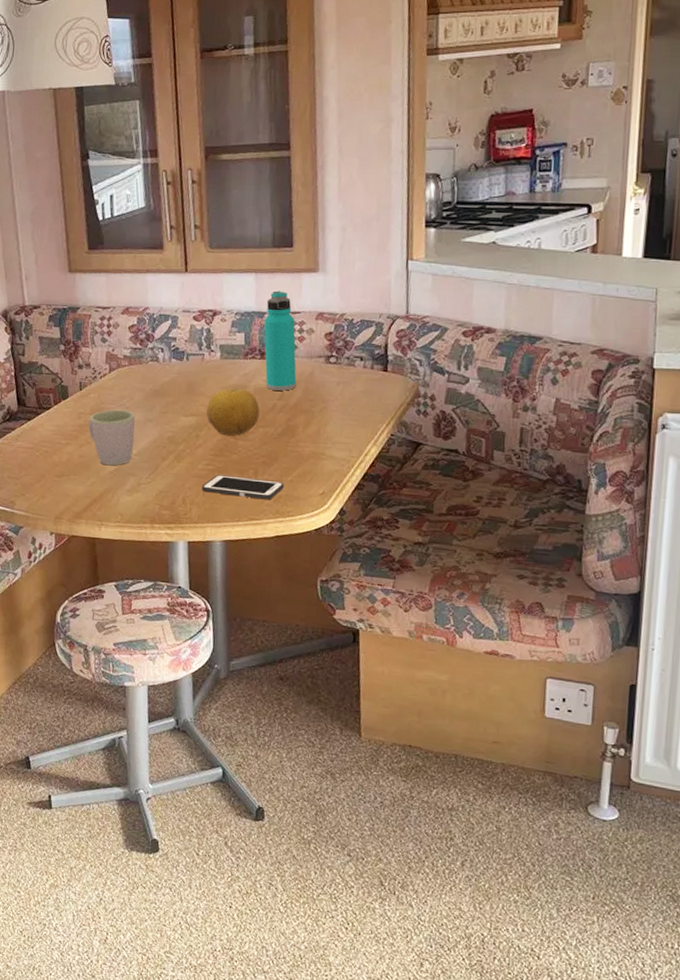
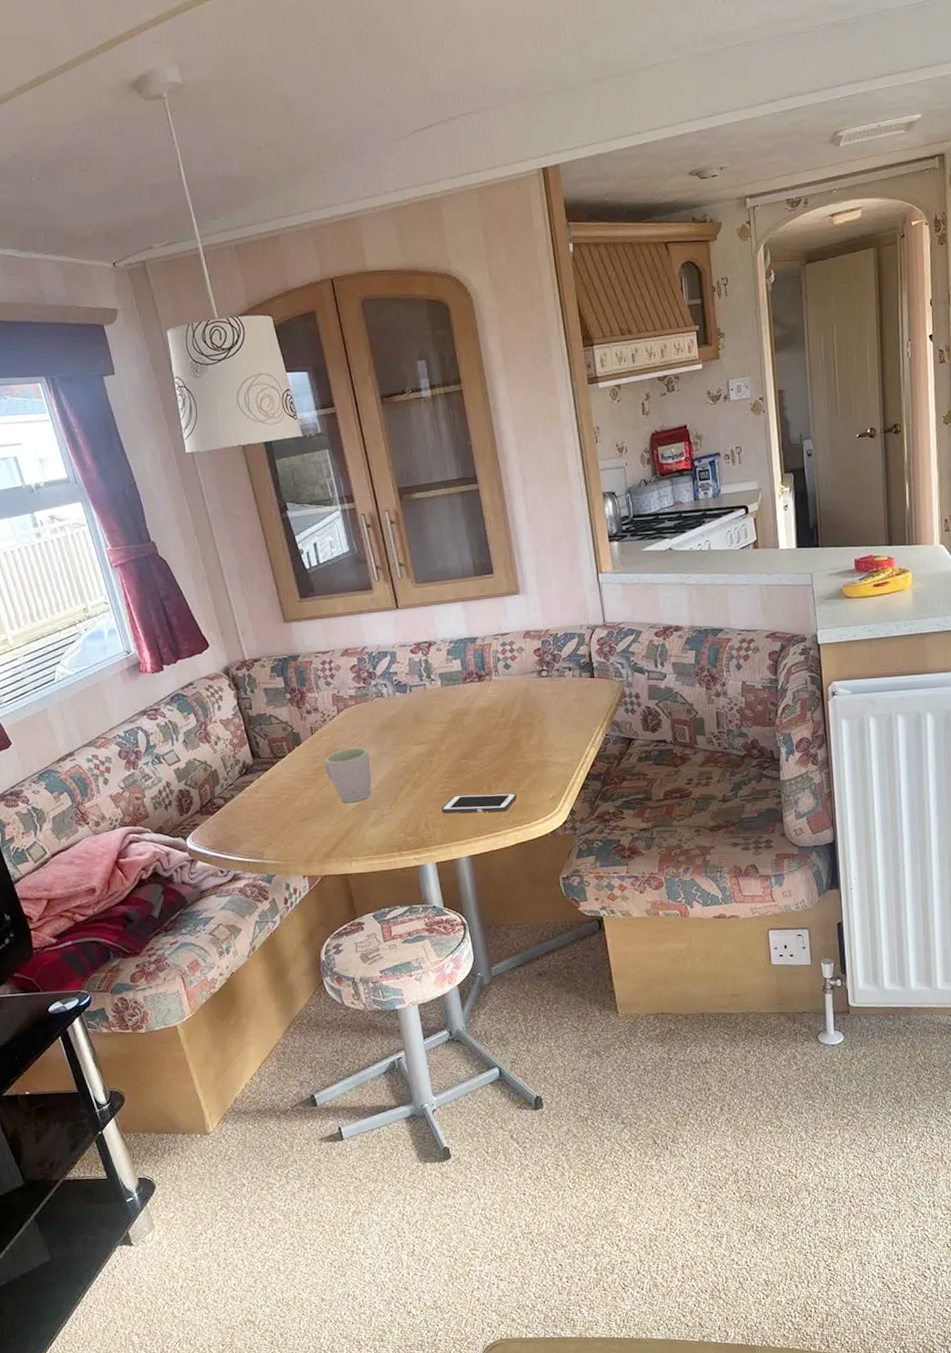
fruit: present [206,388,260,436] -> none [435,712,485,758]
water bottle: present [263,290,297,391] -> none [476,615,515,709]

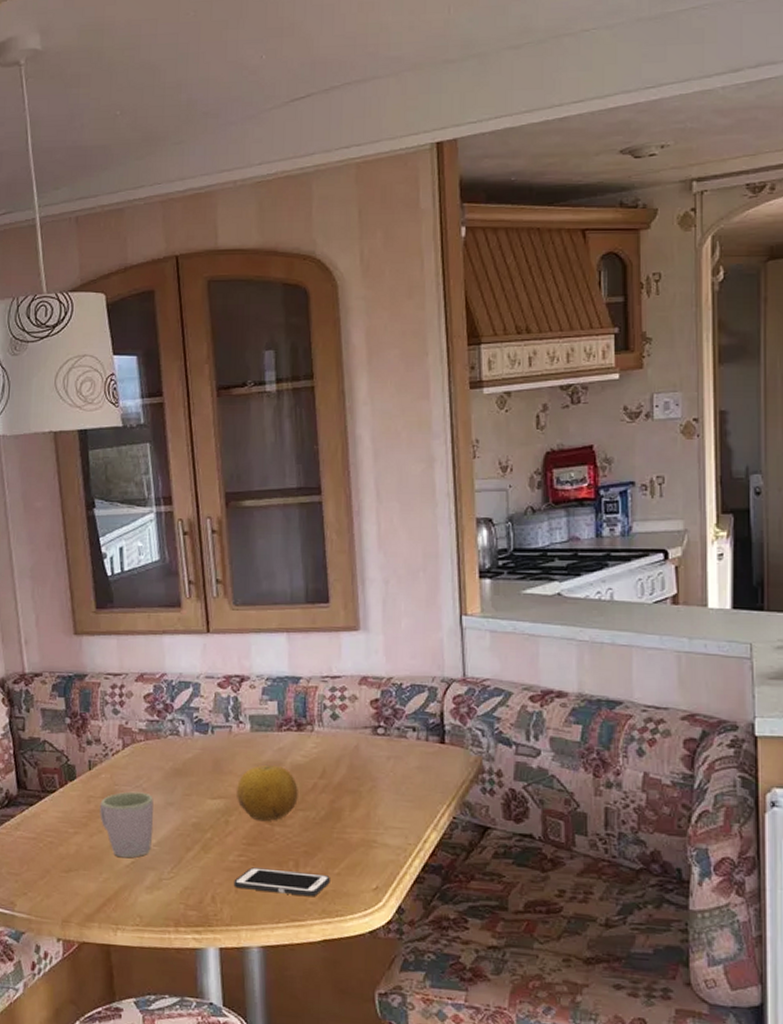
fruit: none [435,712,485,758] -> present [235,765,298,822]

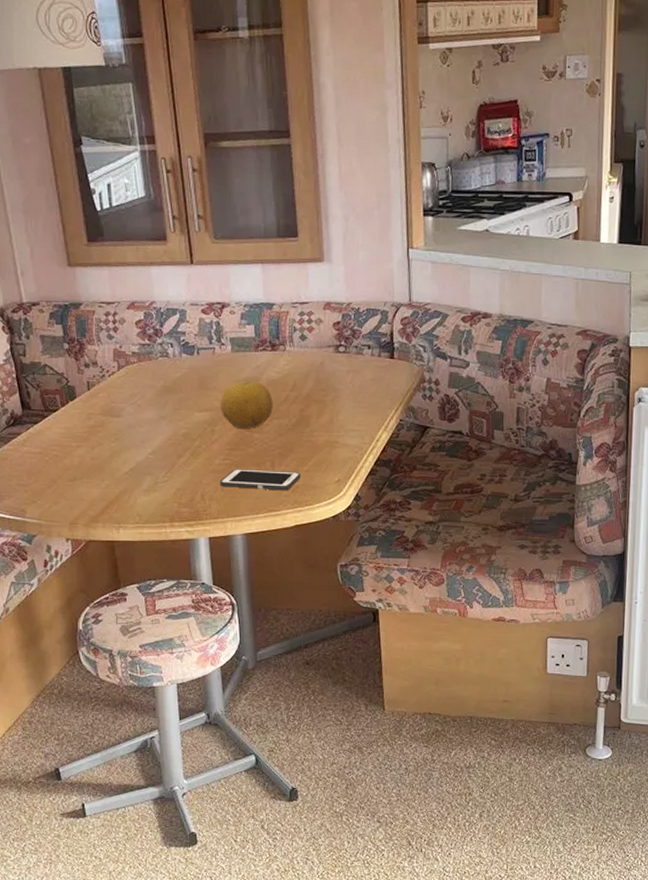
mug: present [100,791,154,858] -> none [100,408,149,466]

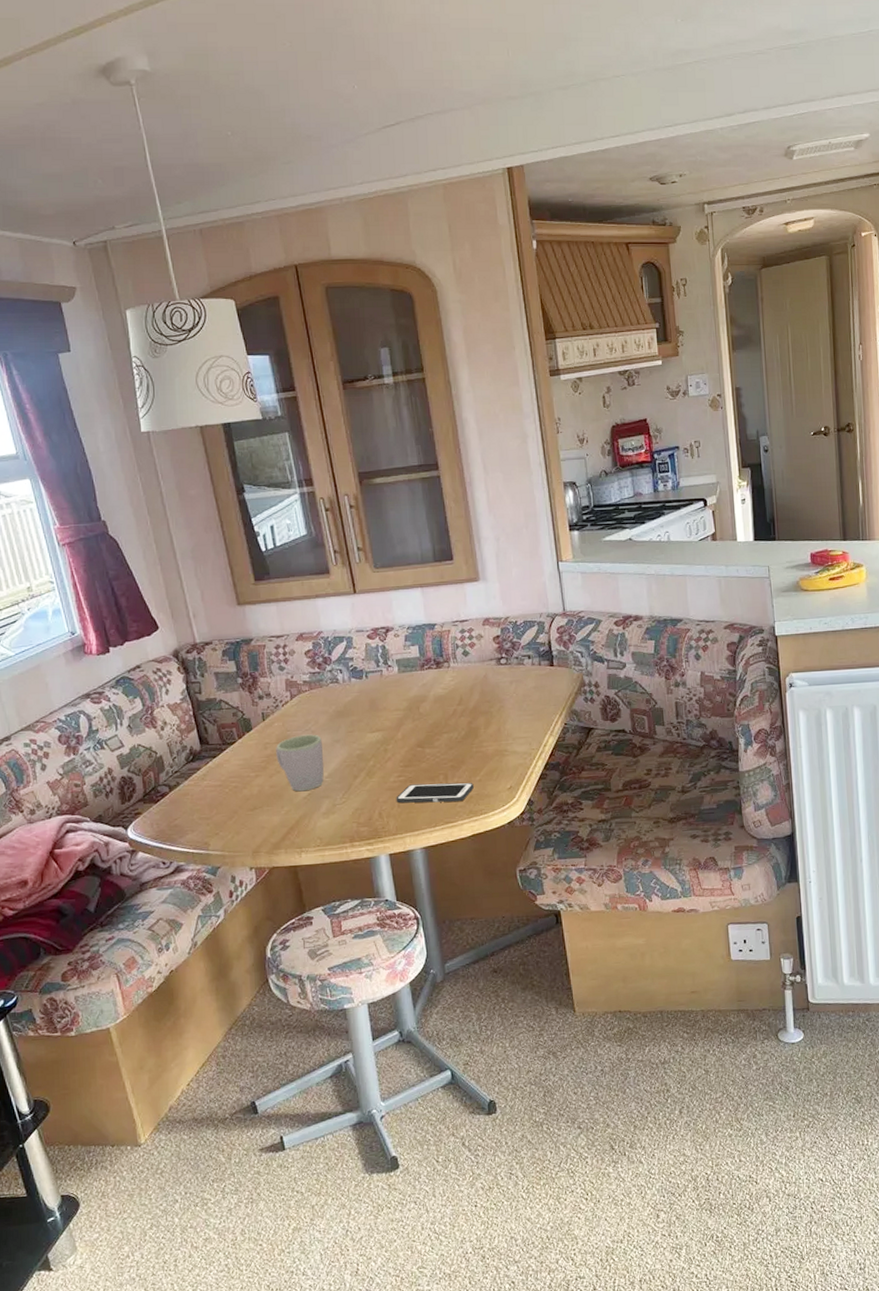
mug: none [100,408,149,466] -> present [276,734,325,792]
fruit: present [220,381,273,430] -> none [391,699,442,746]

